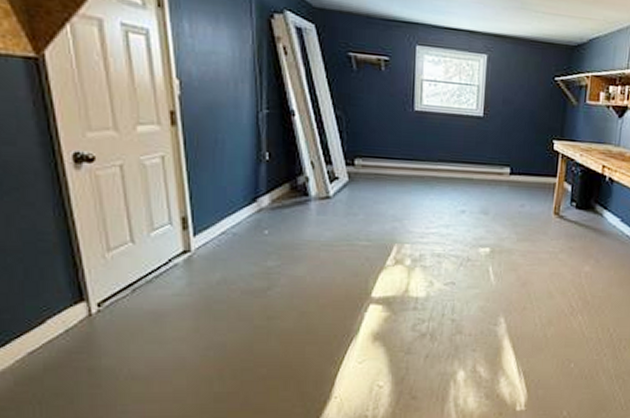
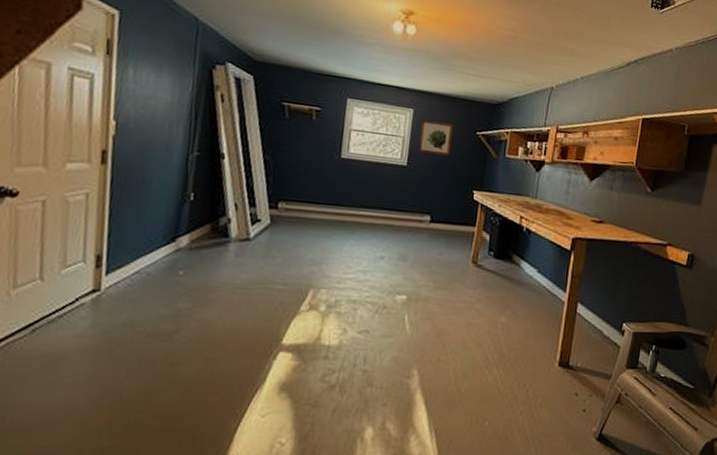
wall art: none [495,65,530,105] -> present [418,119,453,156]

